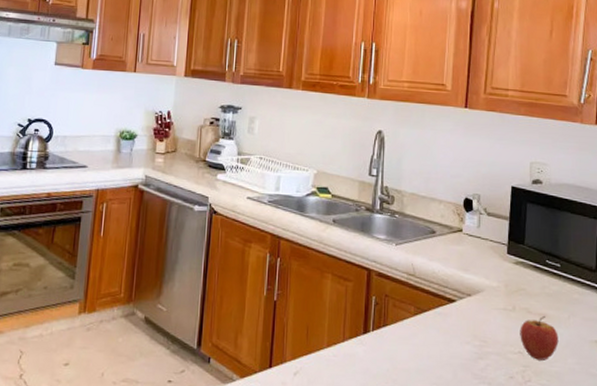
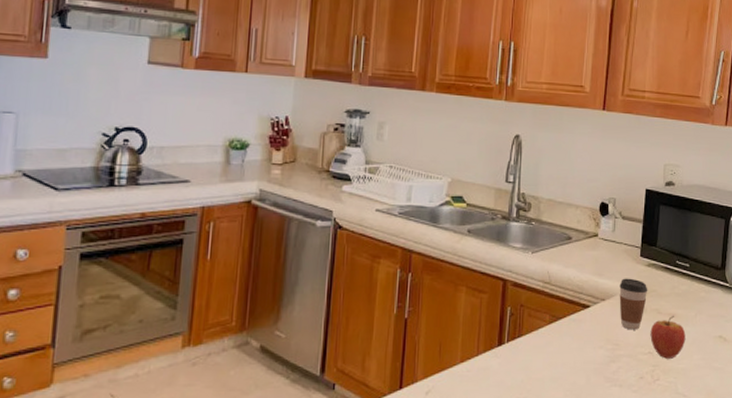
coffee cup: none [486,274,517,328] -> present [619,278,648,330]

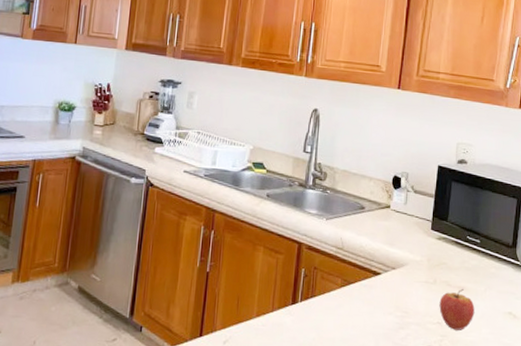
coffee cup: present [619,278,648,330] -> none [409,249,438,300]

